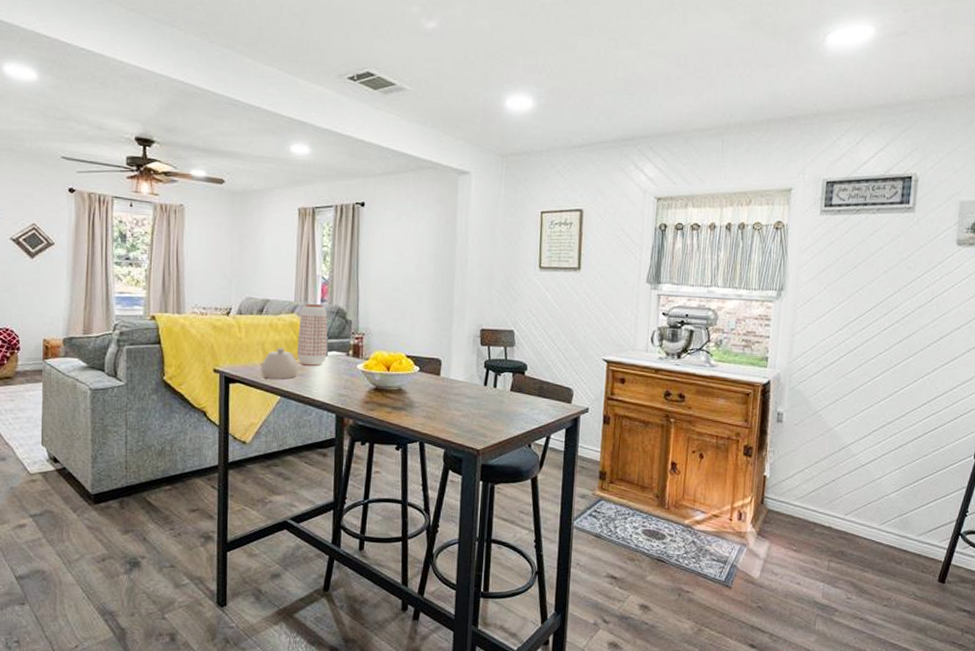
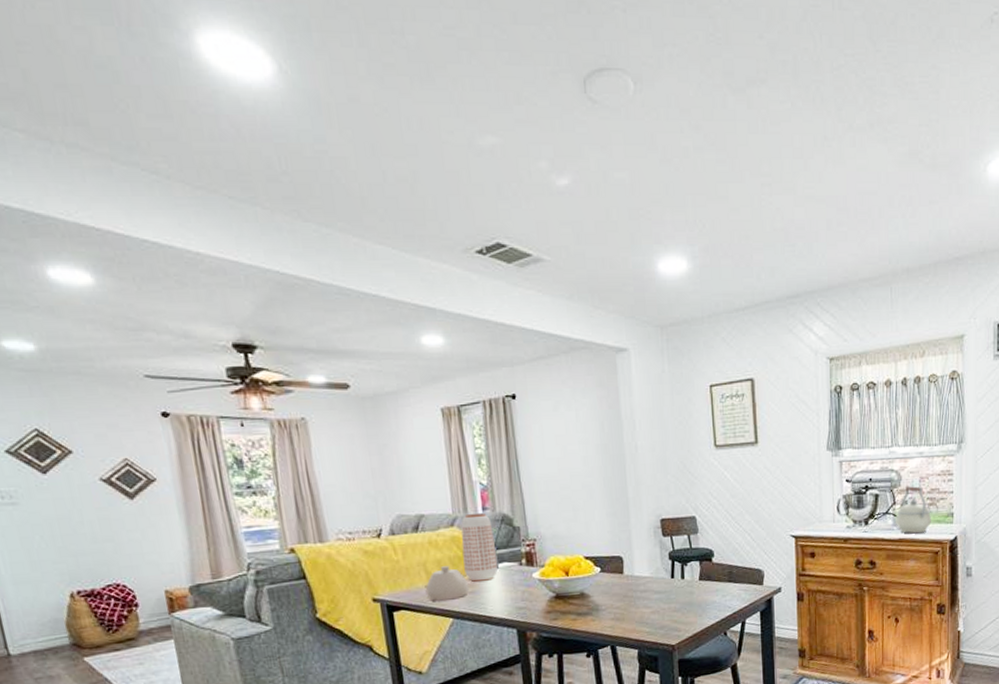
kettle: none [708,325,745,372] -> present [896,485,931,533]

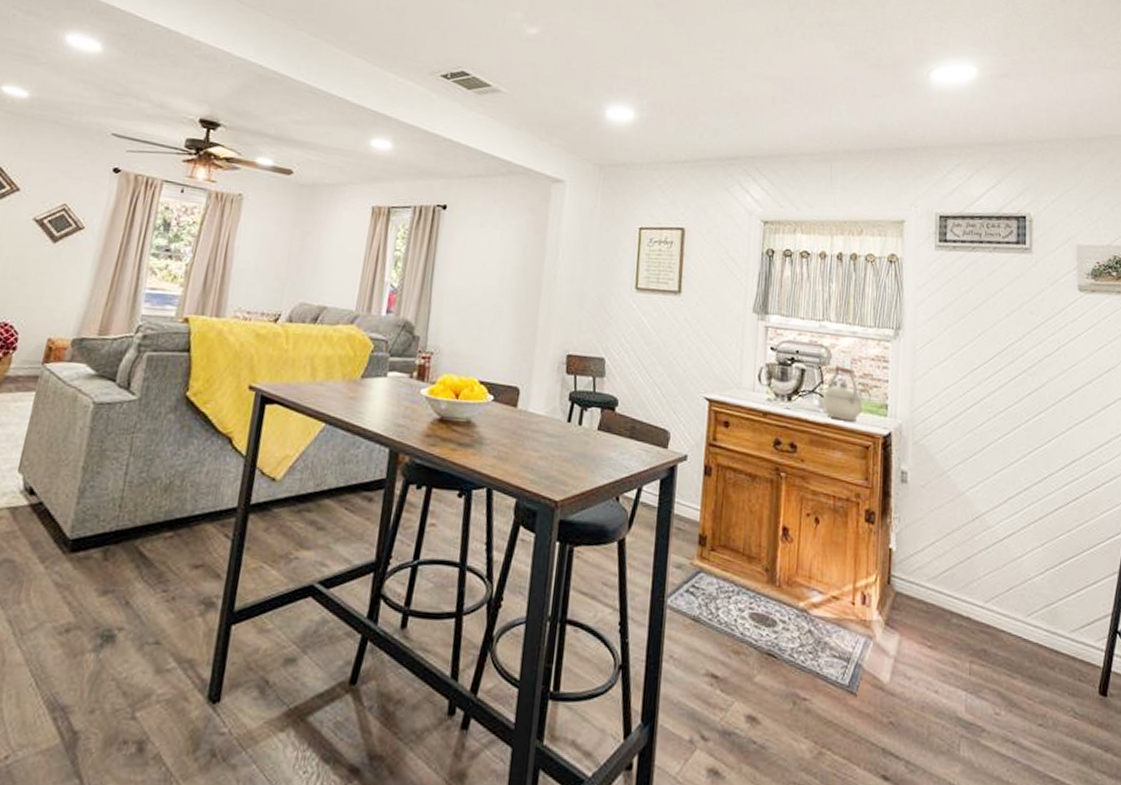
sugar bowl: present [425,566,470,601] -> none [304,364,352,403]
vase: present [461,513,498,583] -> none [351,314,392,389]

